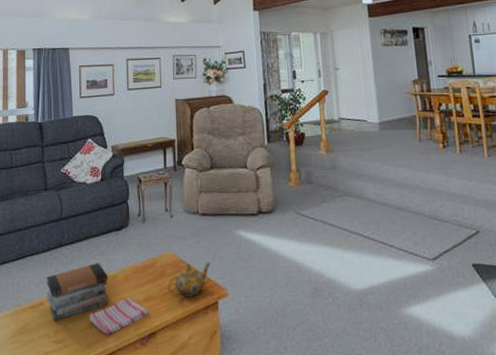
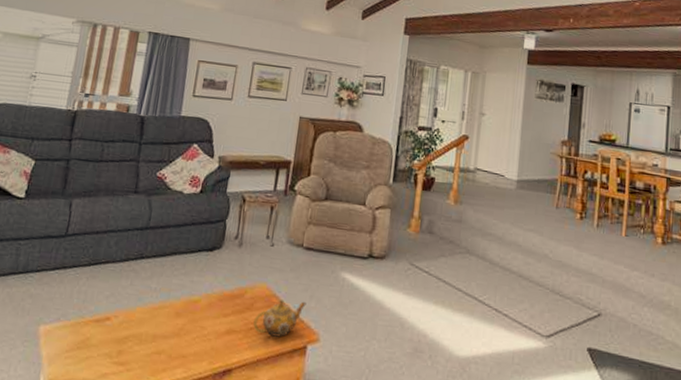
book stack: present [46,263,108,321] -> none [114,283,190,341]
dish towel: present [89,298,149,336] -> none [159,327,228,366]

